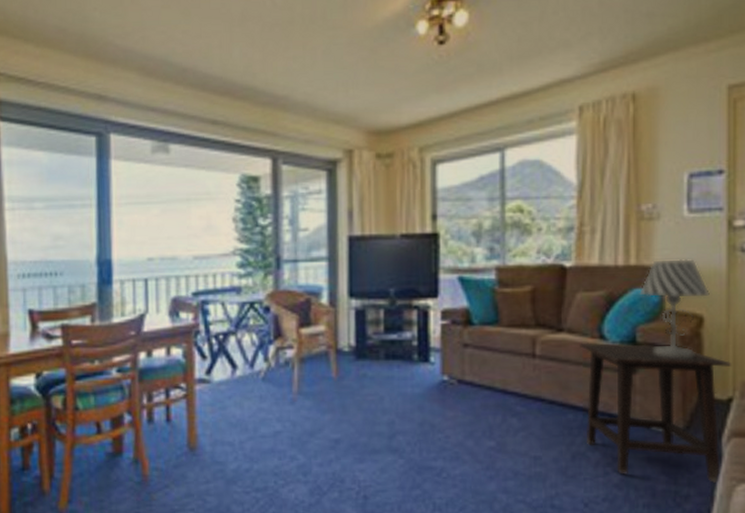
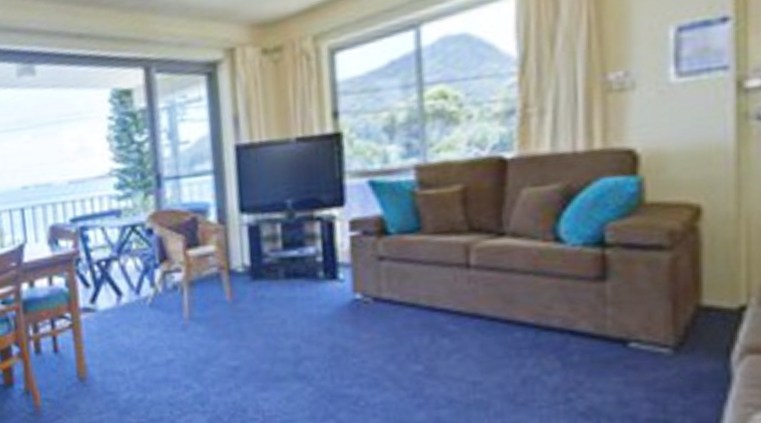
side table: present [579,342,732,483] -> none [526,245,745,410]
table lamp: present [639,259,710,357] -> none [608,135,710,259]

